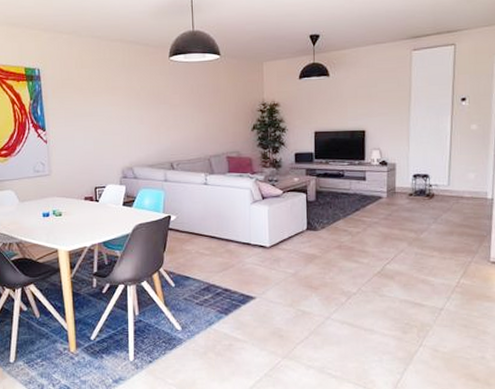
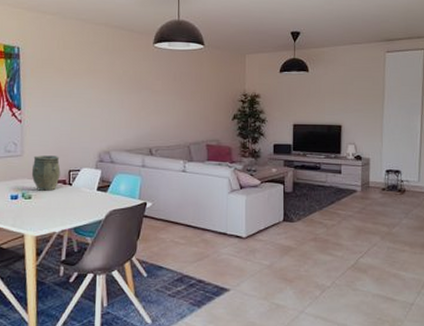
vase: none [60,174,87,208] -> present [31,155,61,191]

